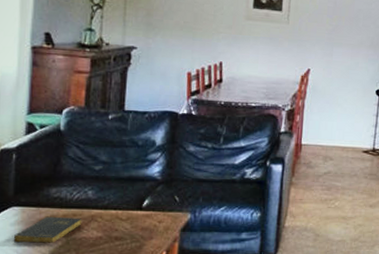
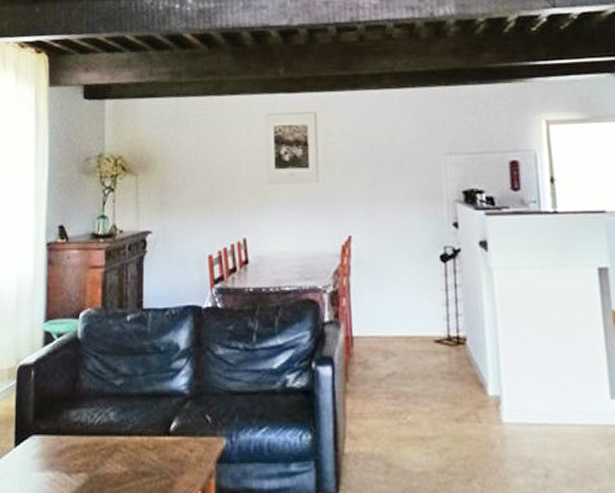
book: present [13,216,82,243] -> none [34,446,105,481]

